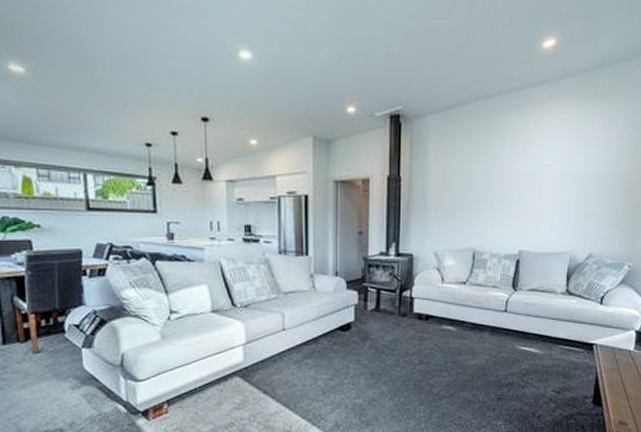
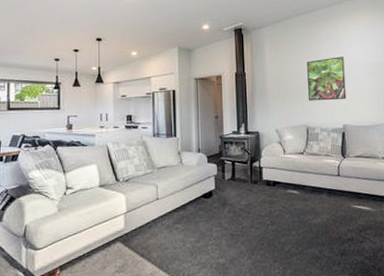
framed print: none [478,161,531,219] -> present [307,56,347,101]

